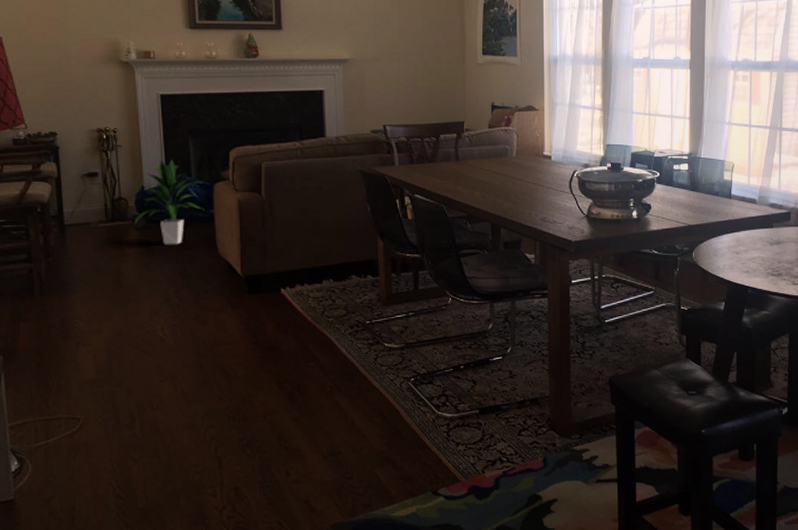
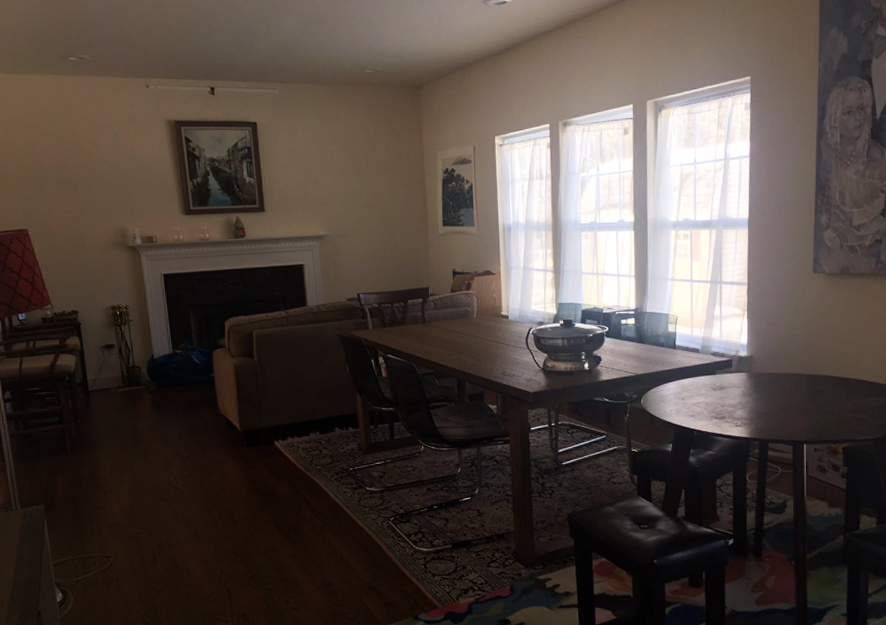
indoor plant: present [134,159,205,245] -> none [147,330,206,406]

